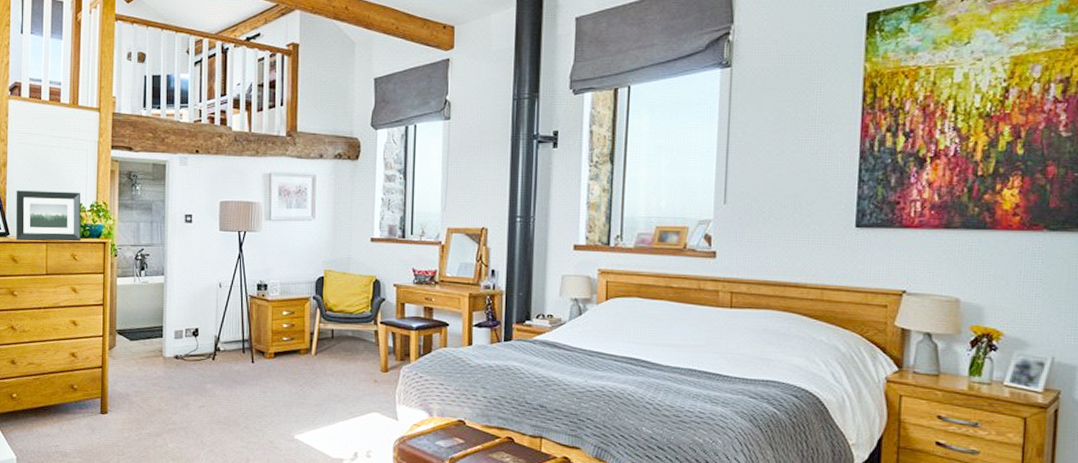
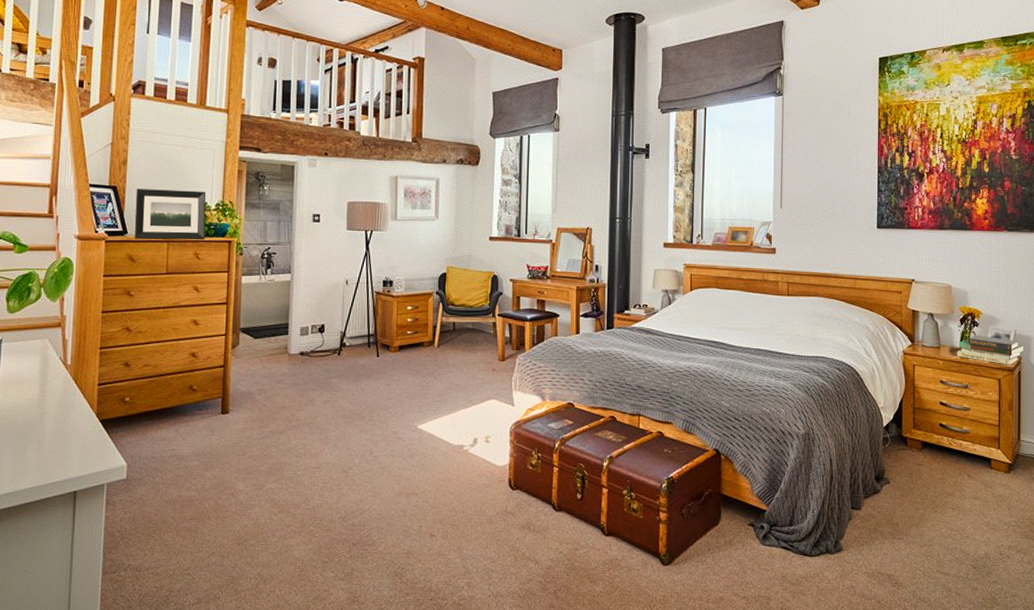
books: none [962,361,1064,401] -> present [956,335,1023,366]

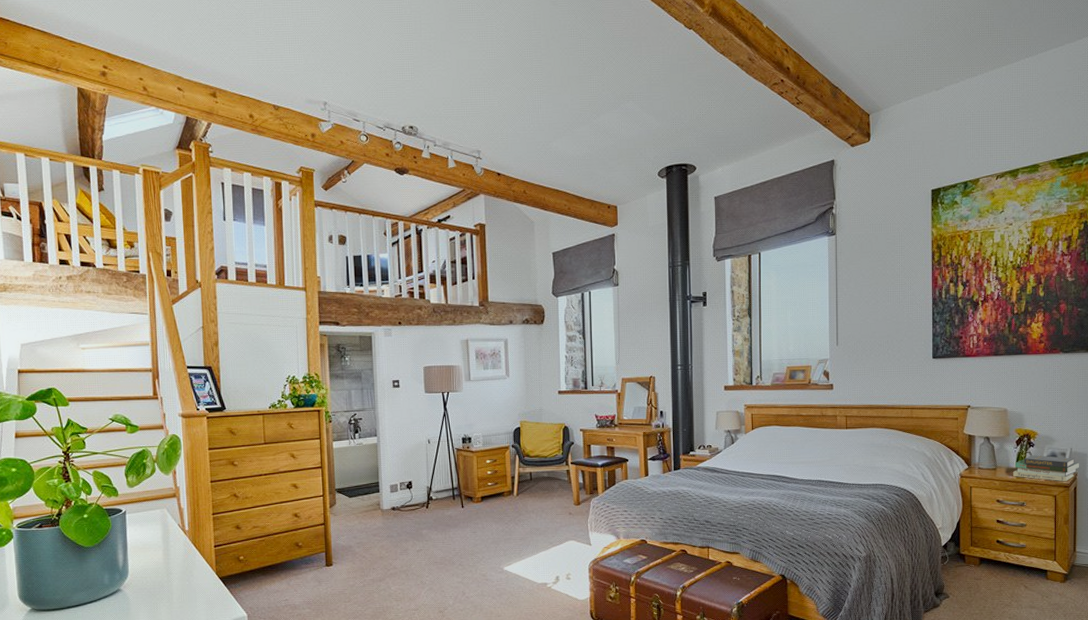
picture frame: present [134,189,206,241] -> none [229,365,297,414]

